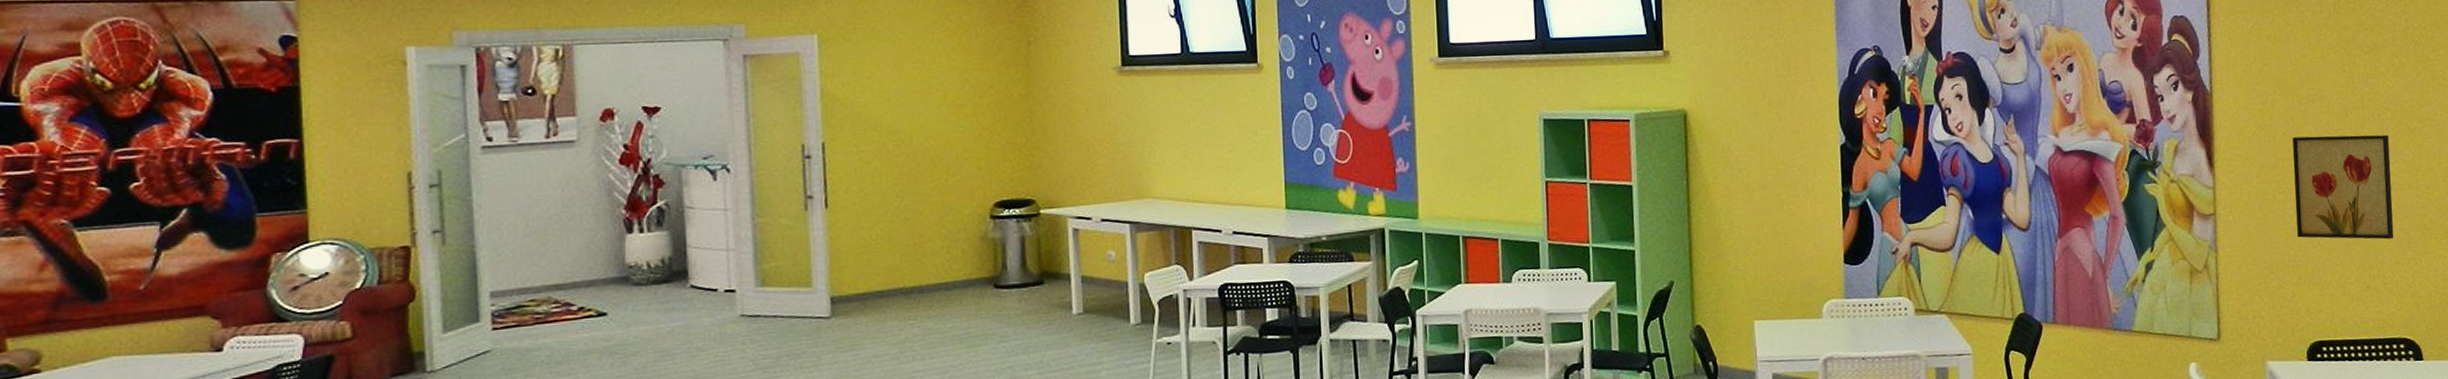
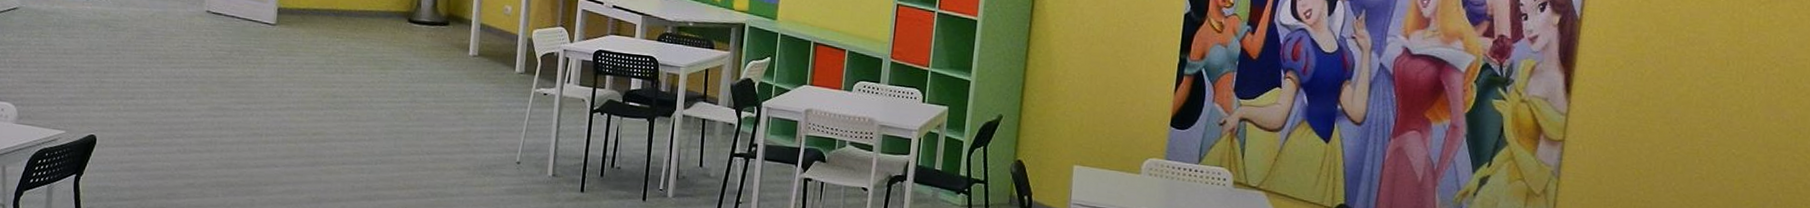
wall art: present [2292,135,2394,240] -> none [1650,77,1773,198]

